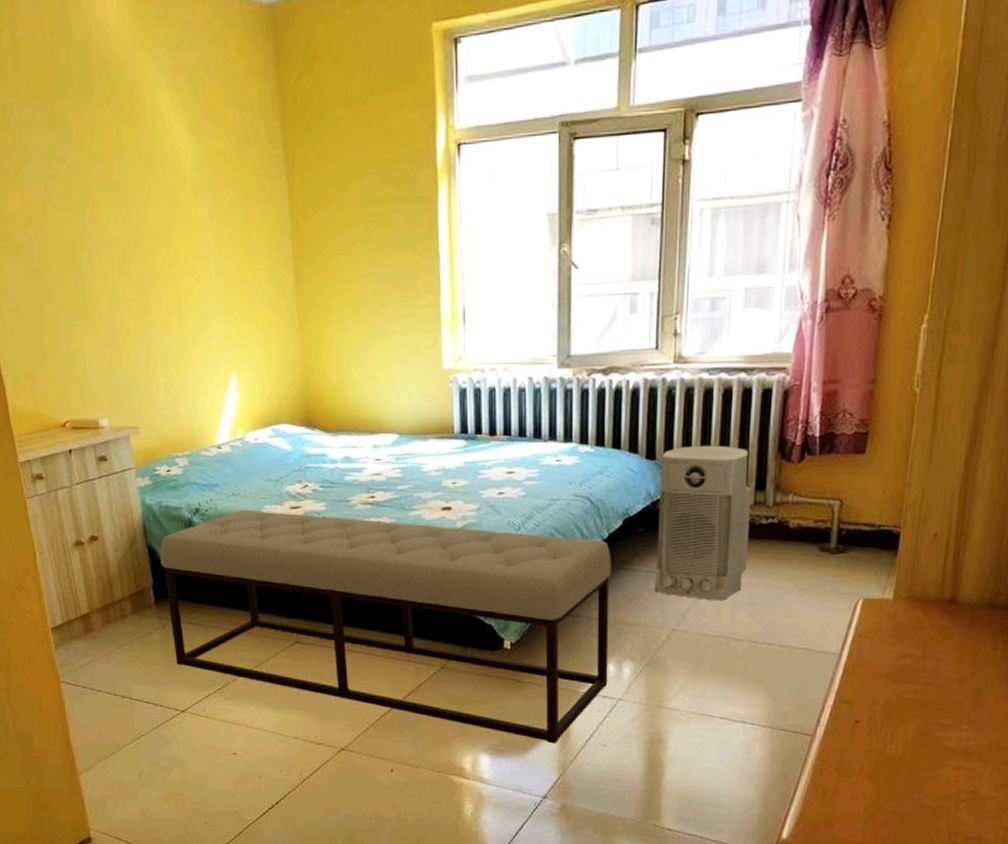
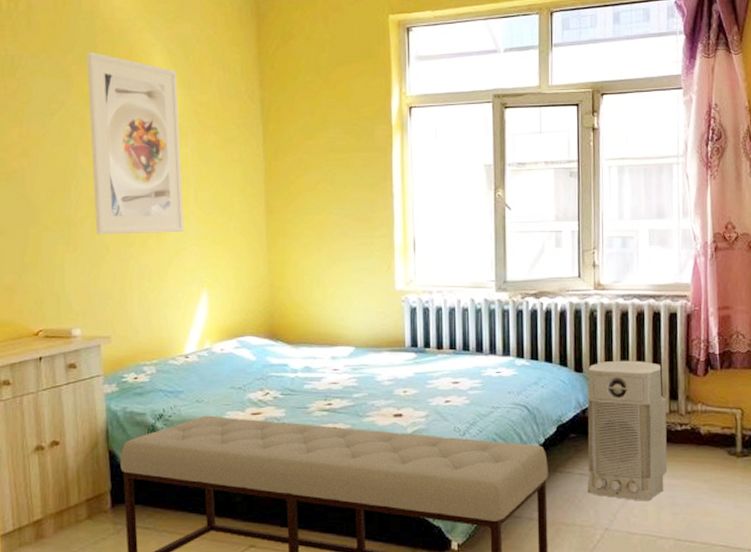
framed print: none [83,94,207,314] -> present [86,52,184,235]

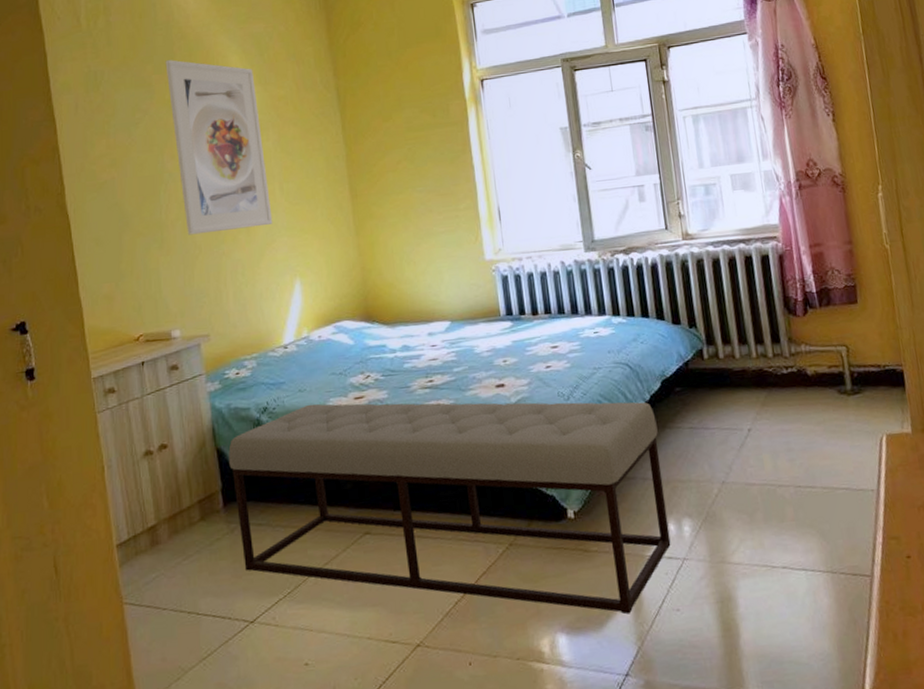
air purifier: present [587,360,668,500] -> none [686,306,779,450]

